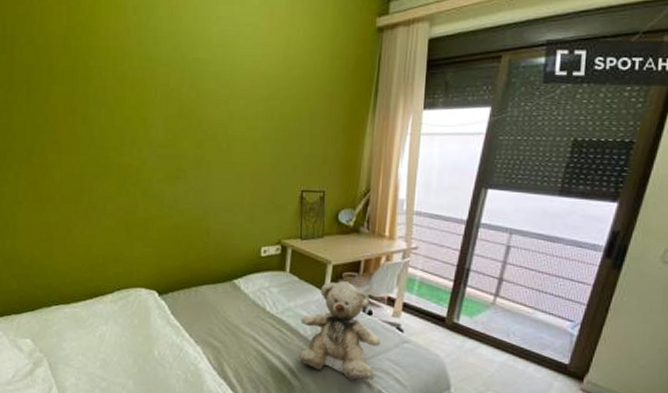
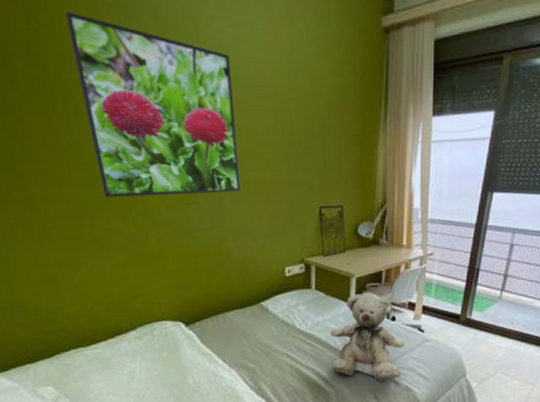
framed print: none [99,13,231,171] -> present [65,12,241,198]

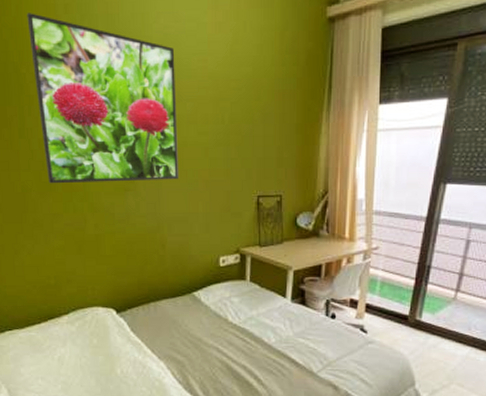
teddy bear: present [330,292,405,382] -> none [264,286,346,385]

